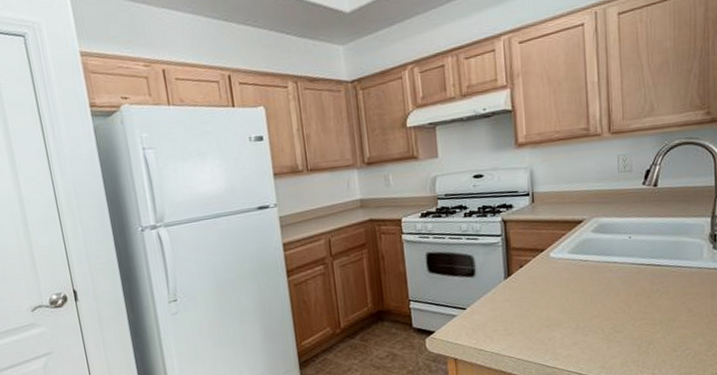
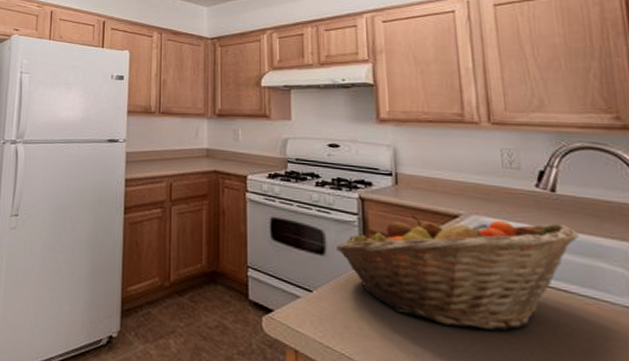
fruit basket: none [483,212,671,311] -> present [335,215,579,331]

